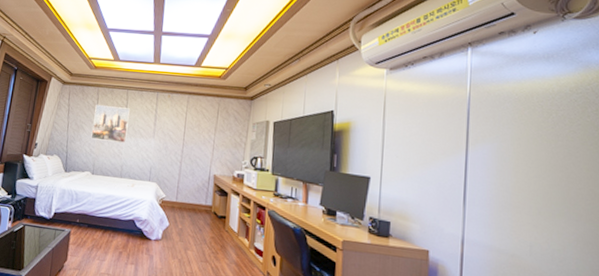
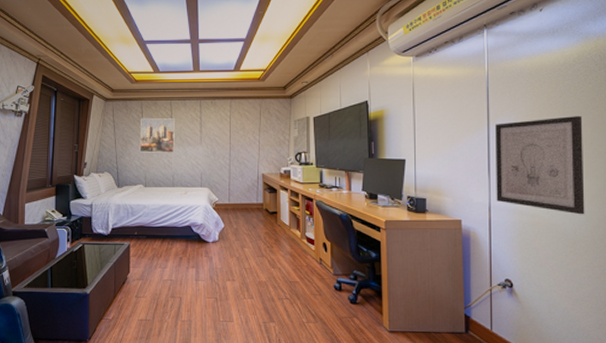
wall art: none [471,149,578,263] -> present [495,116,585,215]

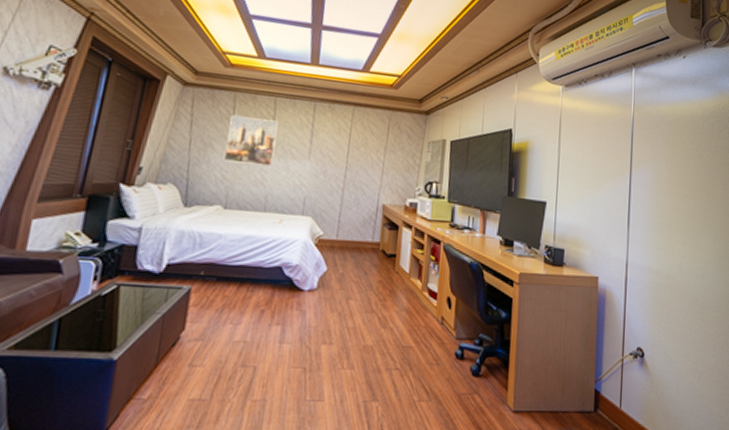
wall art: present [495,116,585,215] -> none [633,170,715,278]

